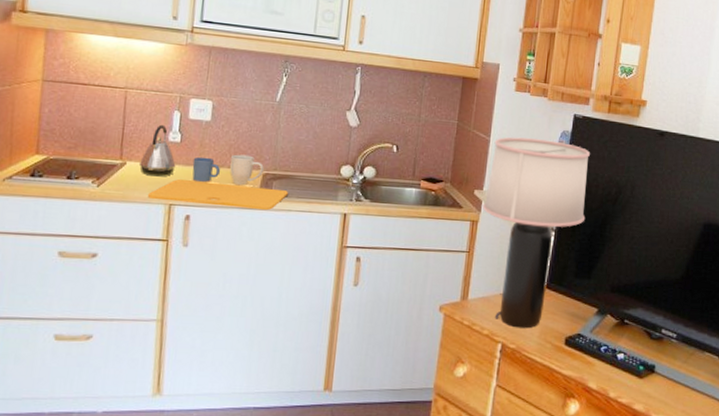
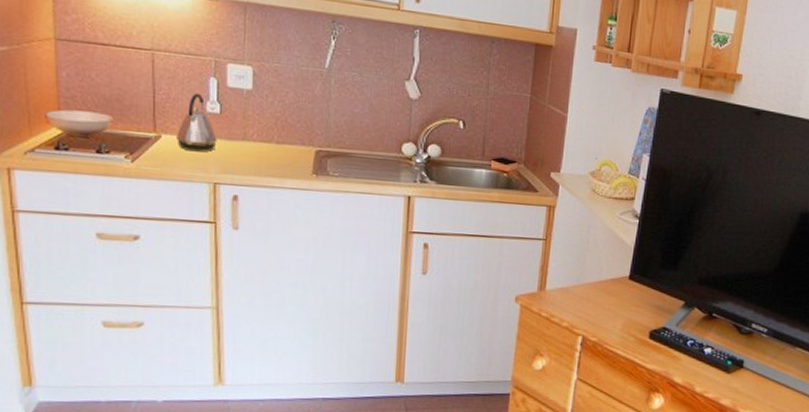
bowl: none [25,141,85,165] -> present [45,109,113,137]
cutting board: present [148,178,288,211] -> none [189,154,345,192]
mug: present [192,156,221,183] -> none [236,130,268,160]
mug: present [229,154,264,186] -> none [277,128,316,164]
table lamp: present [483,137,590,328] -> none [560,113,678,320]

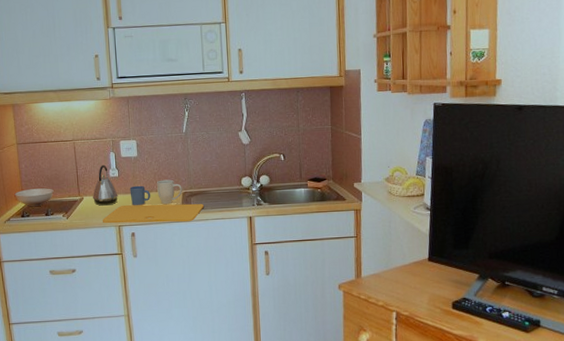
cutting board: none [189,154,345,192] -> present [103,203,204,224]
mug: none [236,130,268,160] -> present [129,185,151,206]
mug: none [277,128,316,164] -> present [156,179,182,205]

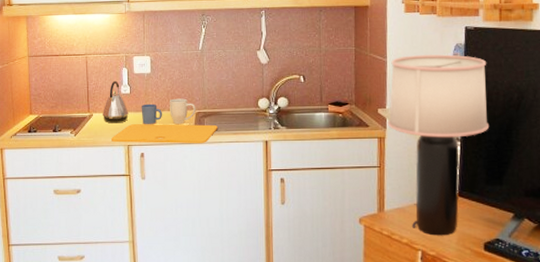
bowl: present [14,188,54,206] -> none [22,103,63,121]
table lamp: none [363,130,457,297] -> present [388,54,490,235]

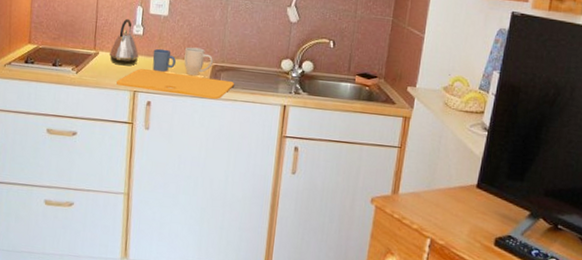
table lamp: present [388,54,490,235] -> none [415,34,527,226]

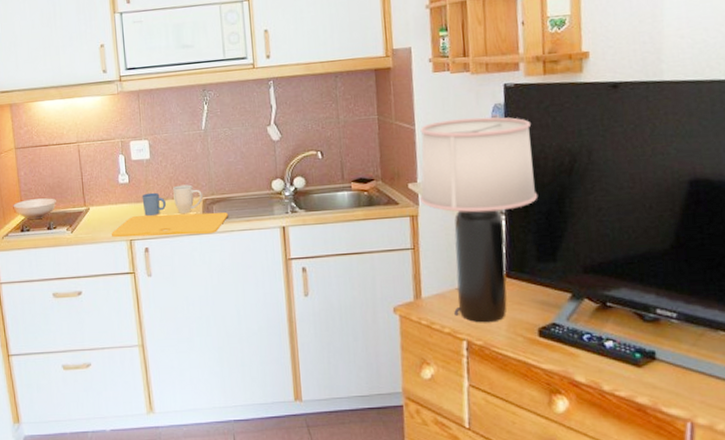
bowl: none [20,32,66,54] -> present [13,198,56,219]
kettle: present [109,18,139,66] -> none [100,169,129,217]
table lamp: none [415,34,527,226] -> present [420,117,538,322]

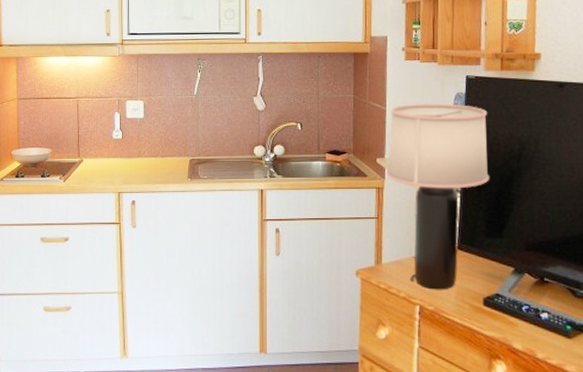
cutting board: present [112,212,228,238] -> none [102,169,211,192]
mug: present [142,192,167,217] -> none [133,149,156,172]
mug: present [172,184,203,214] -> none [162,144,189,172]

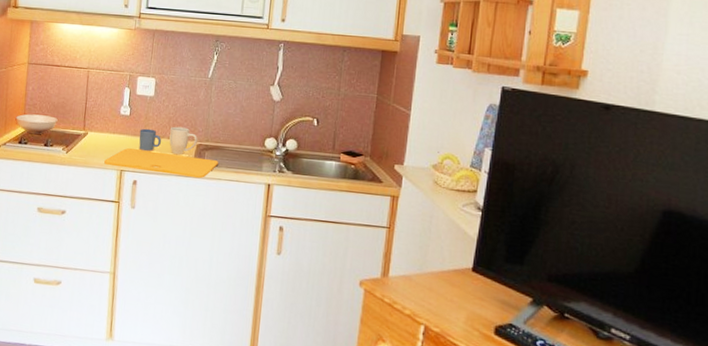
cutting board: none [102,169,211,192] -> present [104,147,218,179]
mug: none [133,149,156,172] -> present [139,128,162,152]
mug: none [162,144,189,172] -> present [169,126,198,155]
table lamp: present [386,104,490,289] -> none [403,110,521,312]

